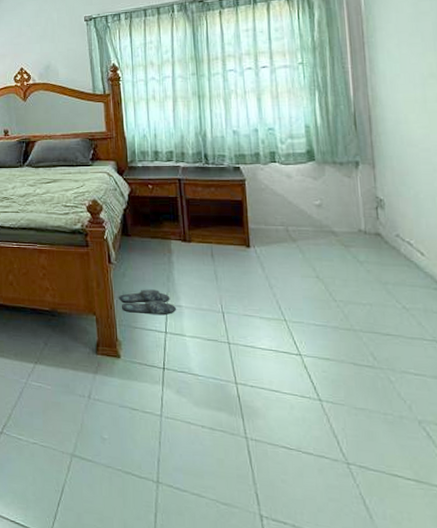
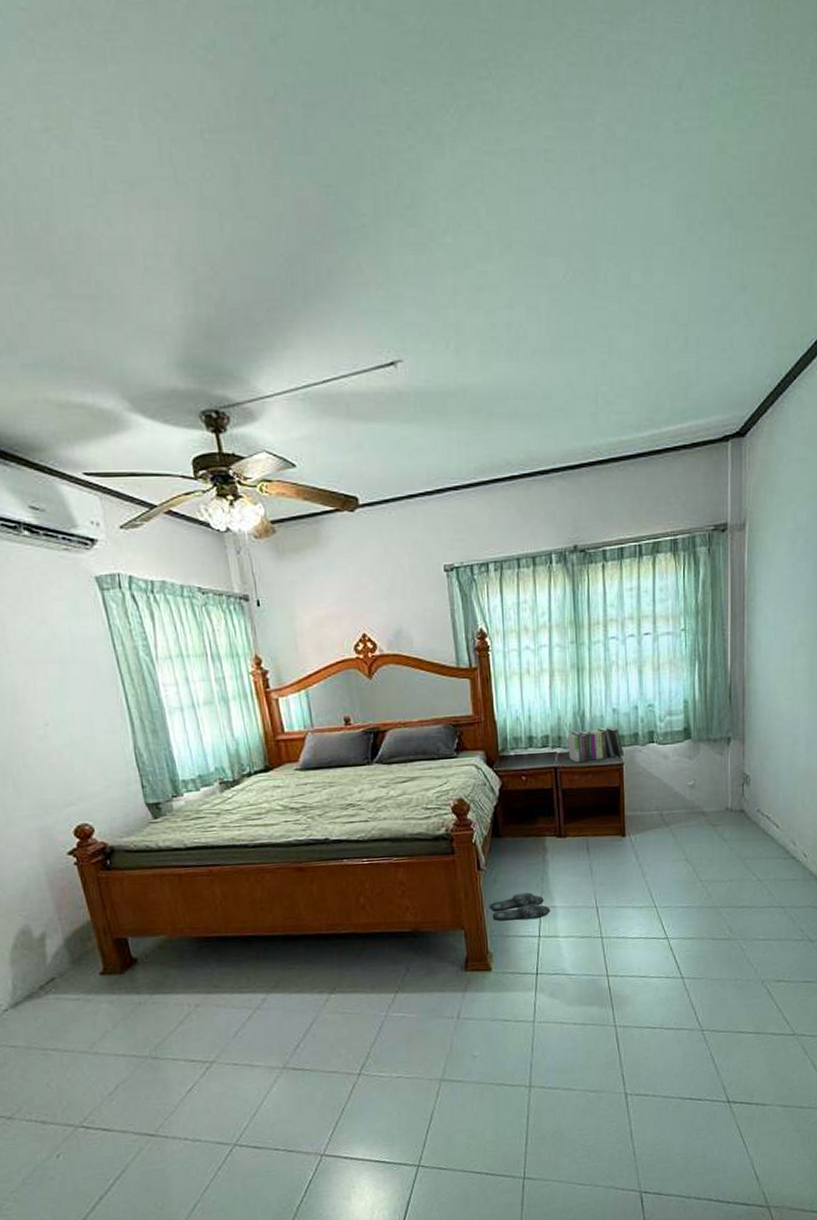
books: none [190,146,246,177] -> present [568,726,625,763]

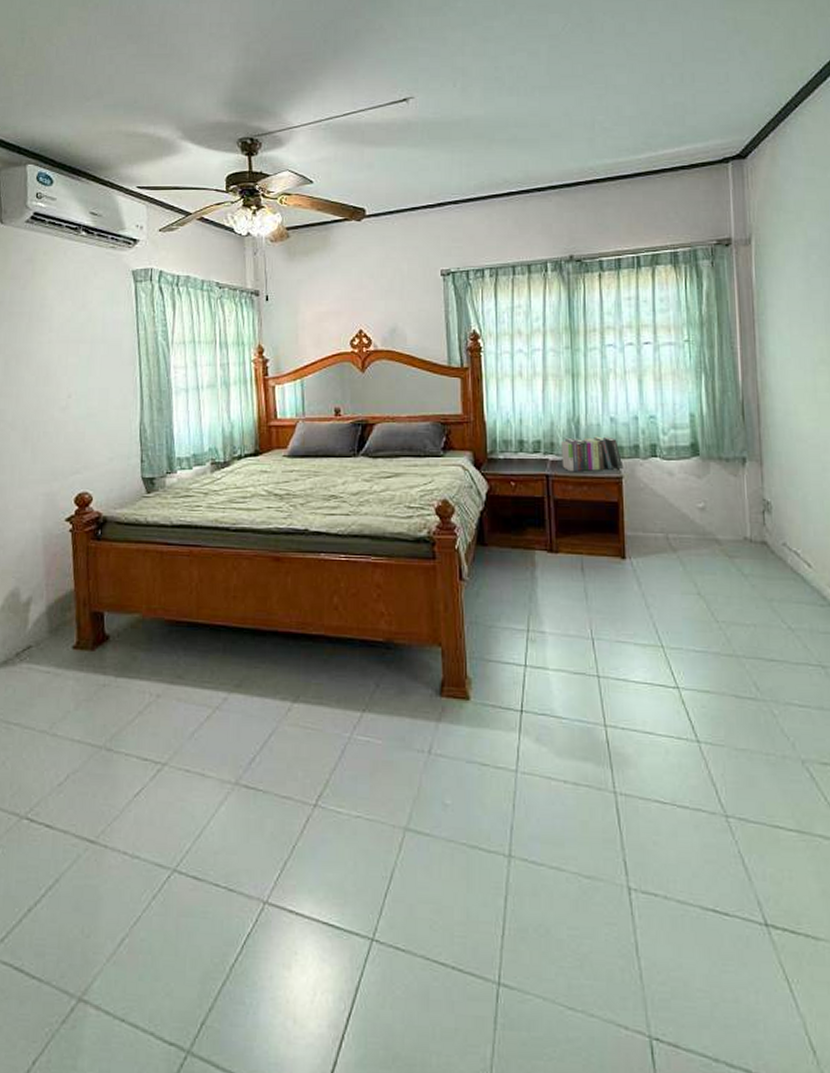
slippers: present [488,892,550,921] -> none [469,612,538,643]

